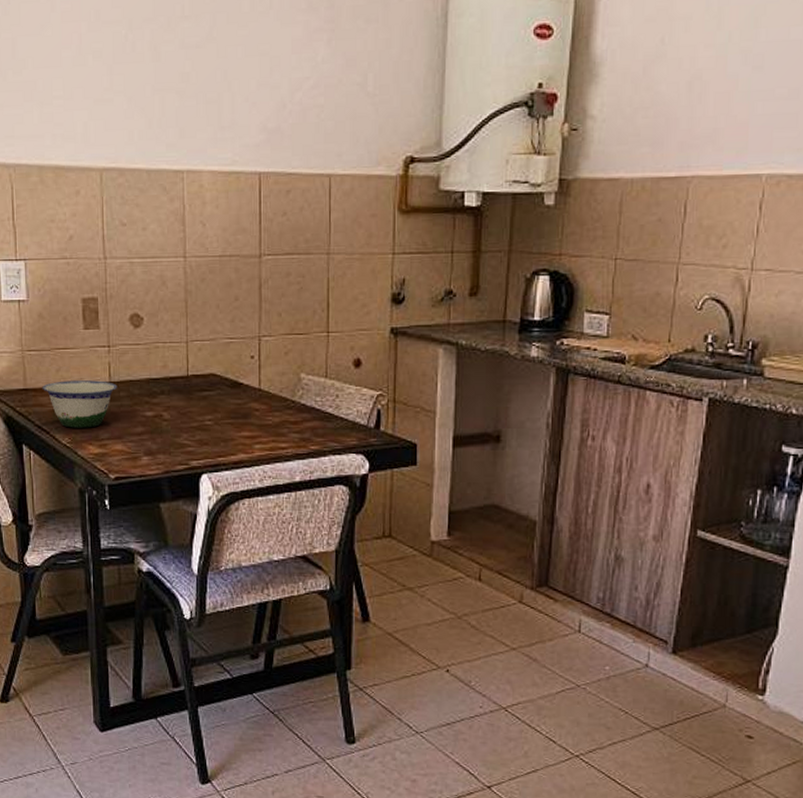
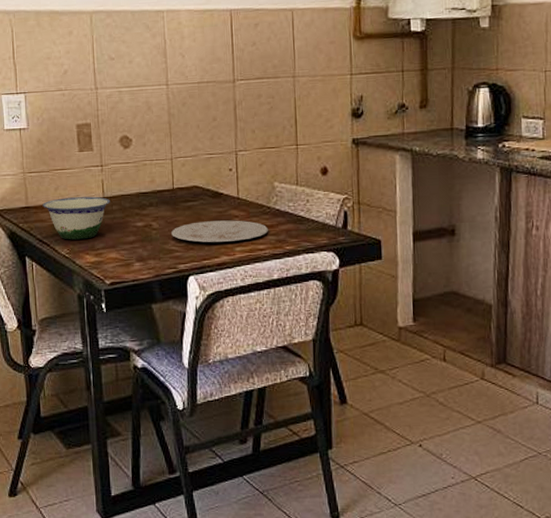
plate: none [184,414,293,439] -> present [171,220,269,243]

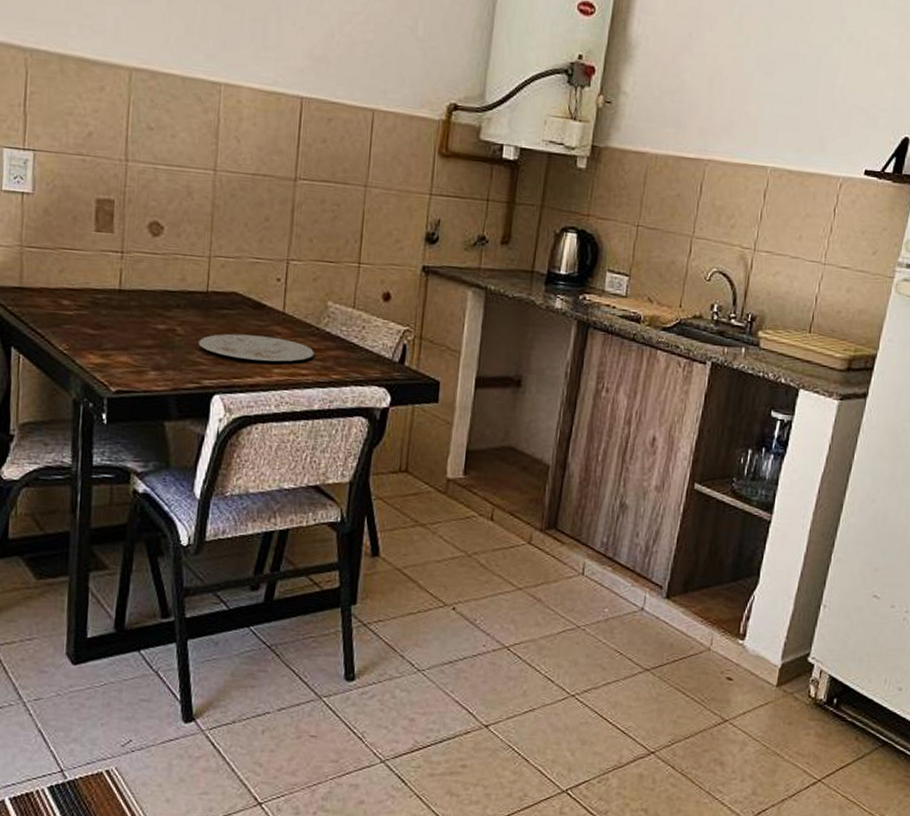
bowl: present [42,196,110,240] -> none [40,283,128,336]

